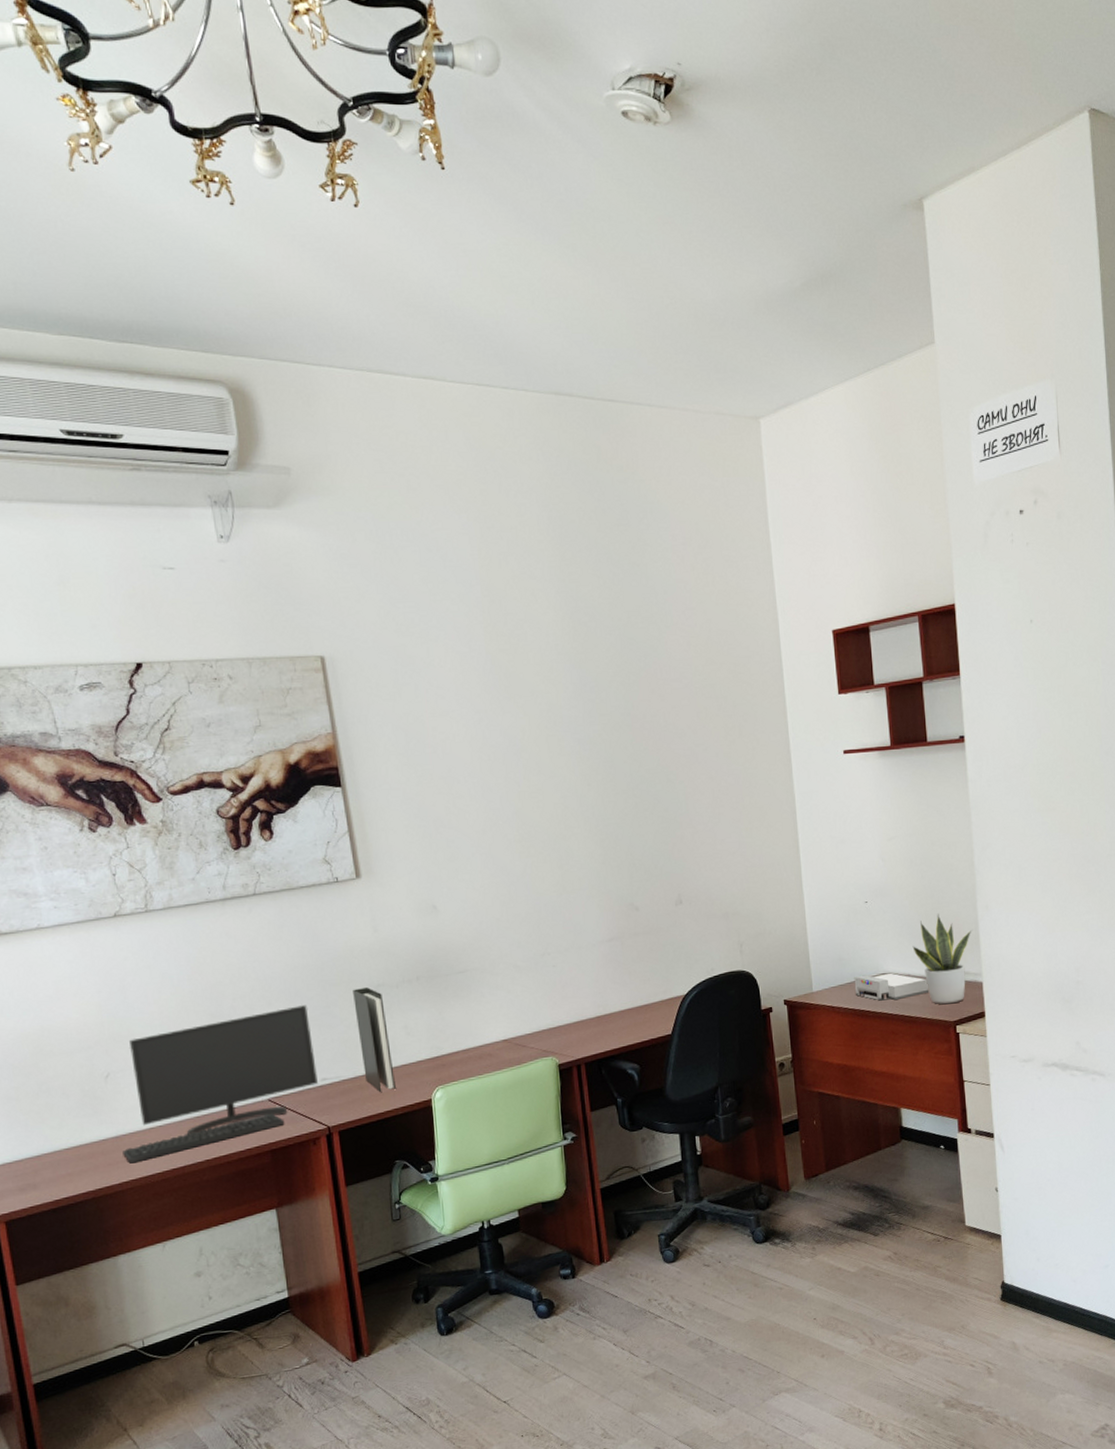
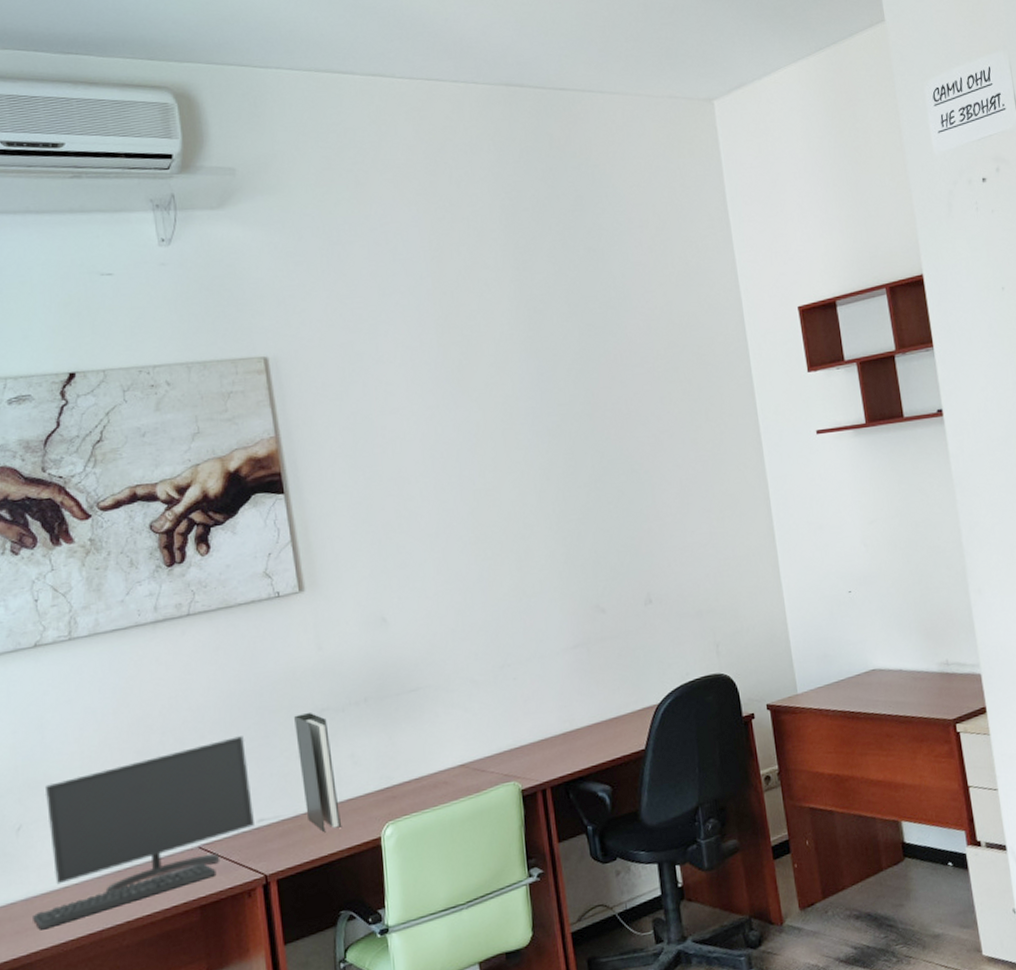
architectural model: present [854,973,929,1001] -> none [841,668,924,701]
potted plant: present [912,913,972,1005] -> none [902,600,966,701]

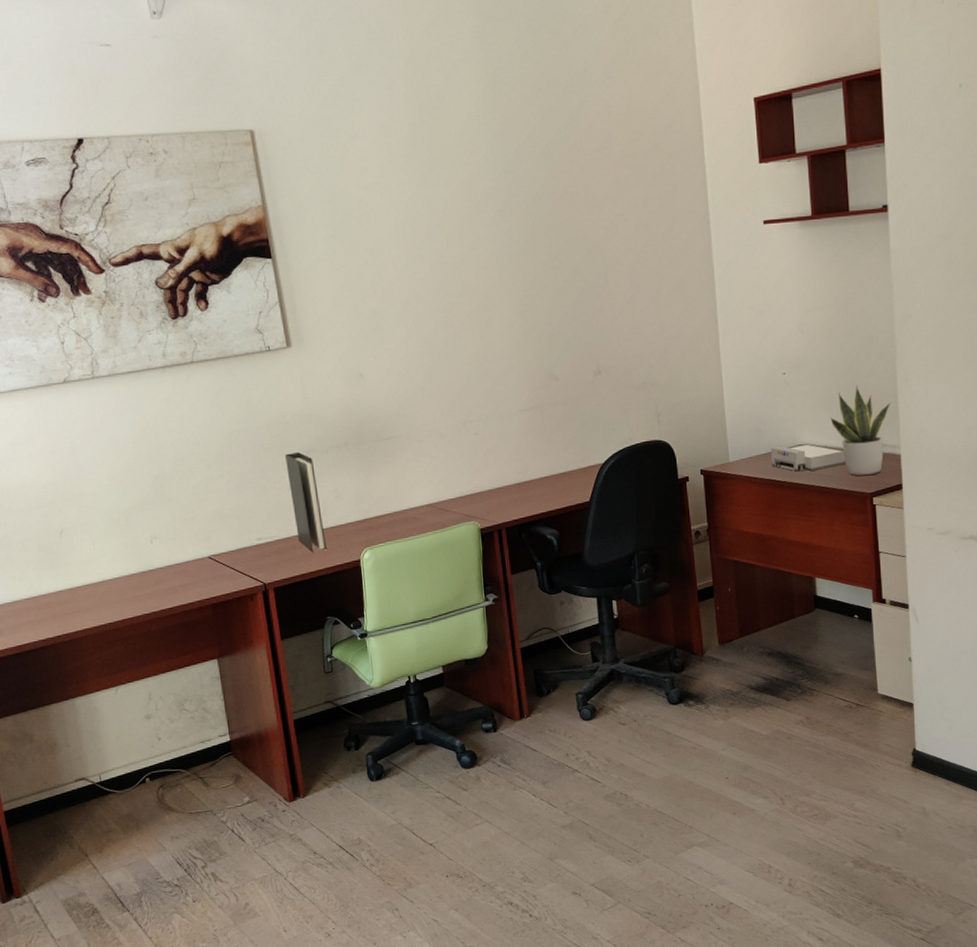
computer keyboard: present [33,862,217,930] -> none [77,570,224,614]
computer monitor: present [46,736,254,893] -> none [81,468,254,588]
architectural model: none [841,668,924,701] -> present [770,444,846,472]
potted plant: none [902,600,966,701] -> present [830,385,891,477]

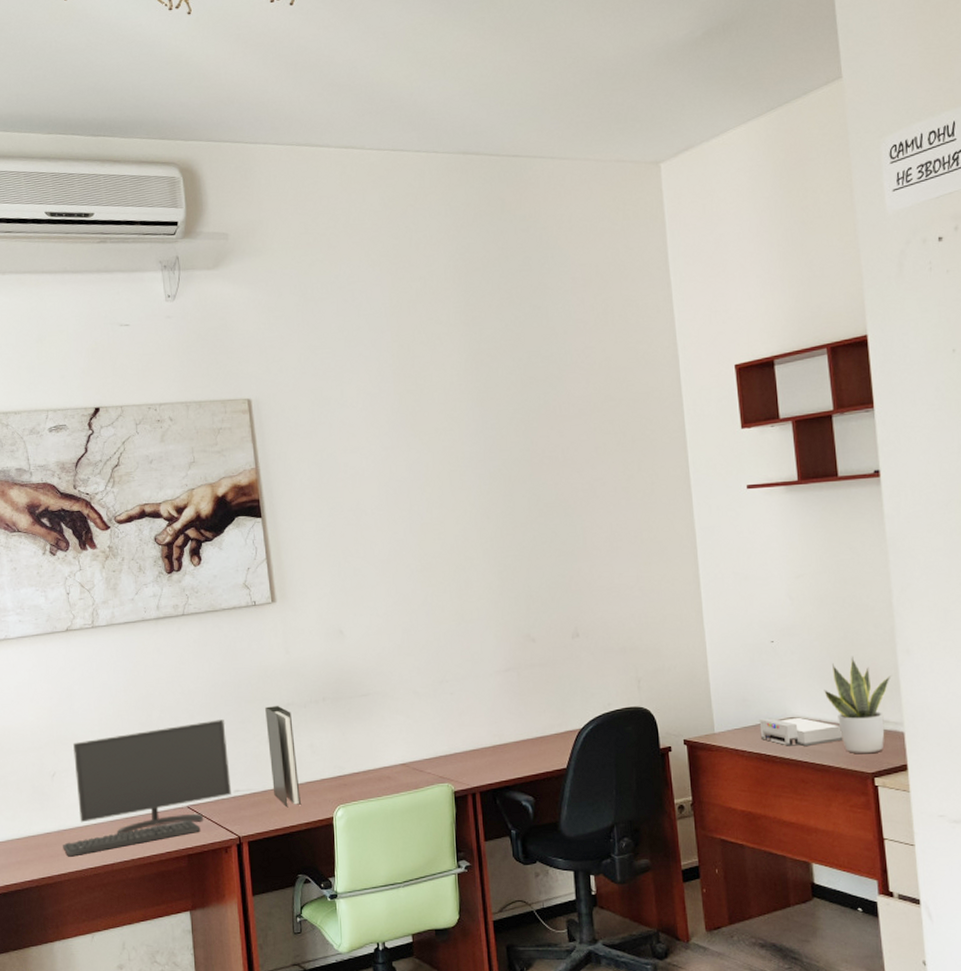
computer keyboard: none [77,570,224,614] -> present [63,820,201,857]
computer monitor: none [81,468,254,588] -> present [73,719,231,834]

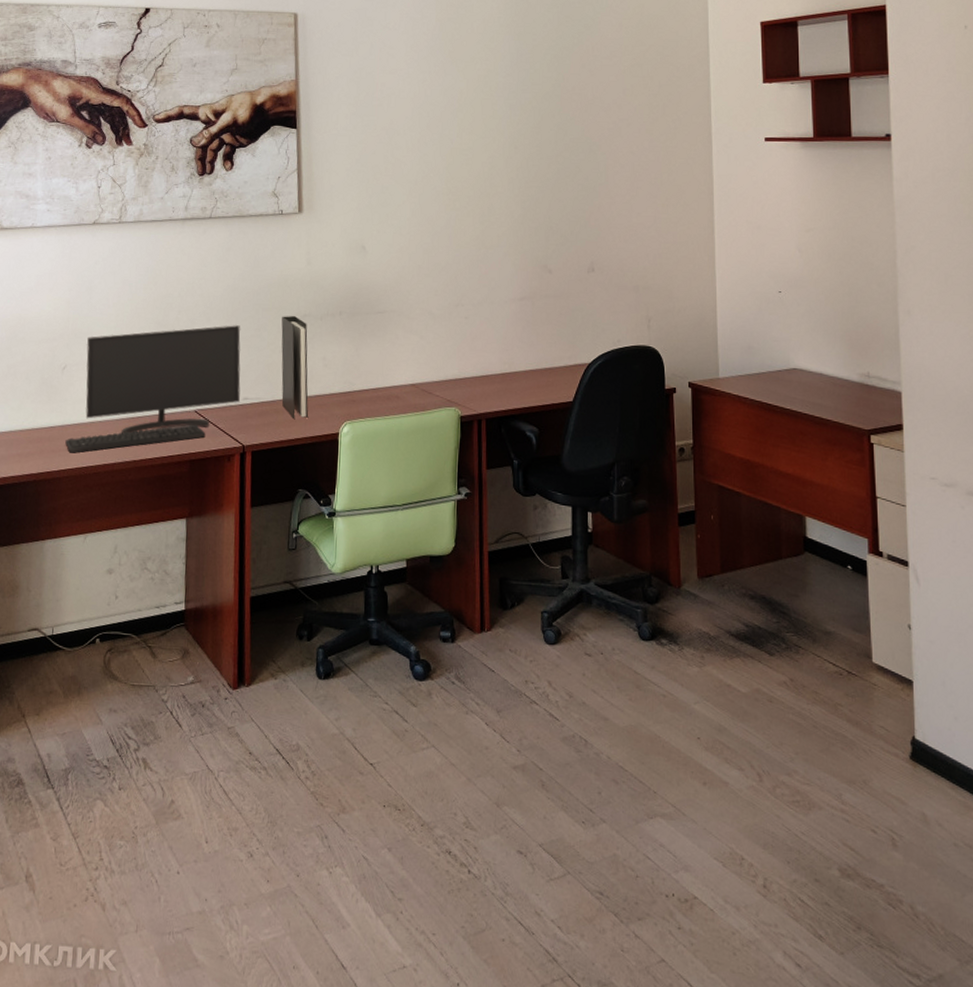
architectural model: present [759,717,843,747] -> none [763,367,843,399]
potted plant: present [824,656,891,754] -> none [826,312,892,411]

